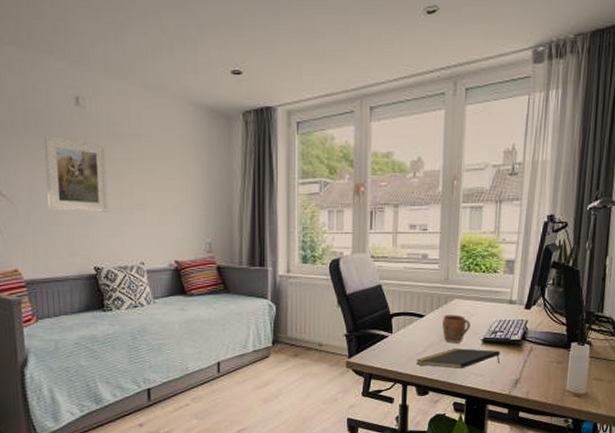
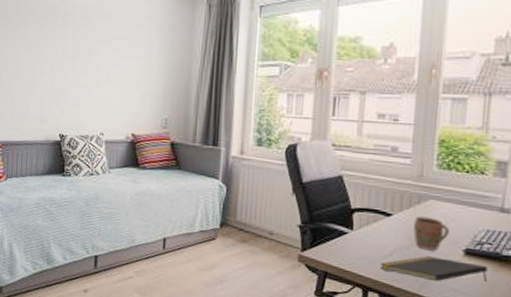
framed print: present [44,134,108,212] -> none [27,14,81,85]

